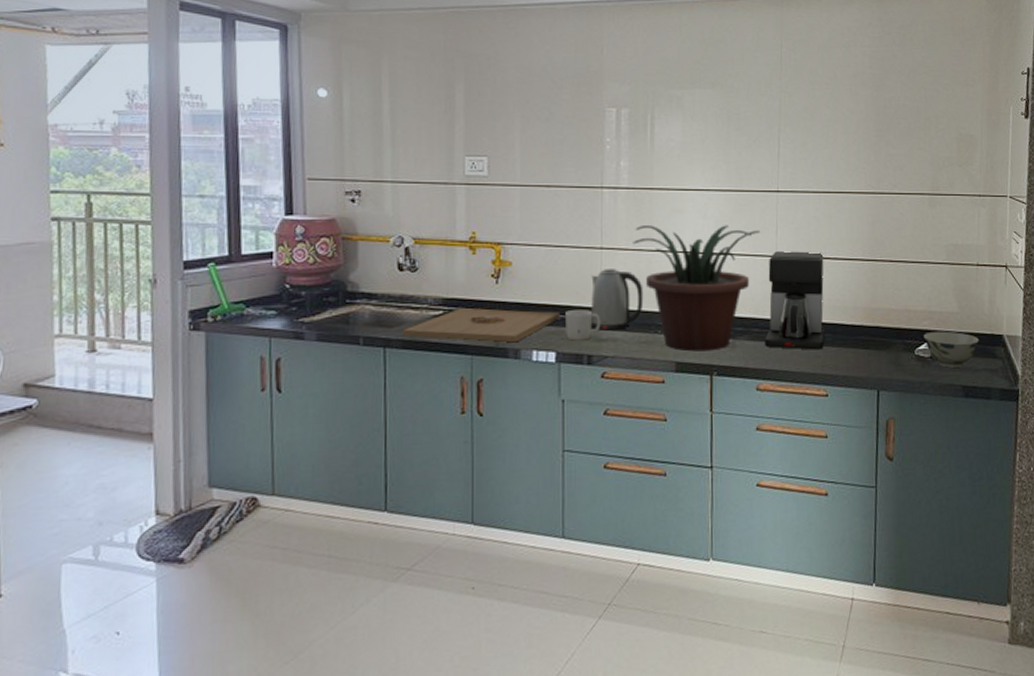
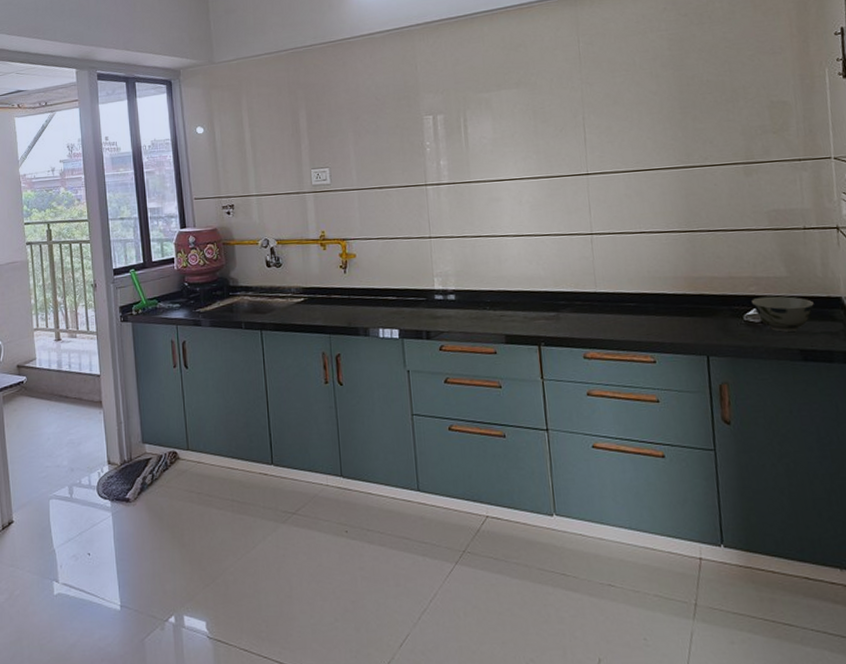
platter: present [402,307,561,343] -> none [273,294,401,323]
mug: present [566,310,601,341] -> none [404,292,435,319]
kettle: present [591,269,644,331] -> none [423,254,472,309]
potted plant: present [632,225,761,352] -> none [457,208,575,325]
coffee maker: present [765,251,825,350] -> none [584,227,648,320]

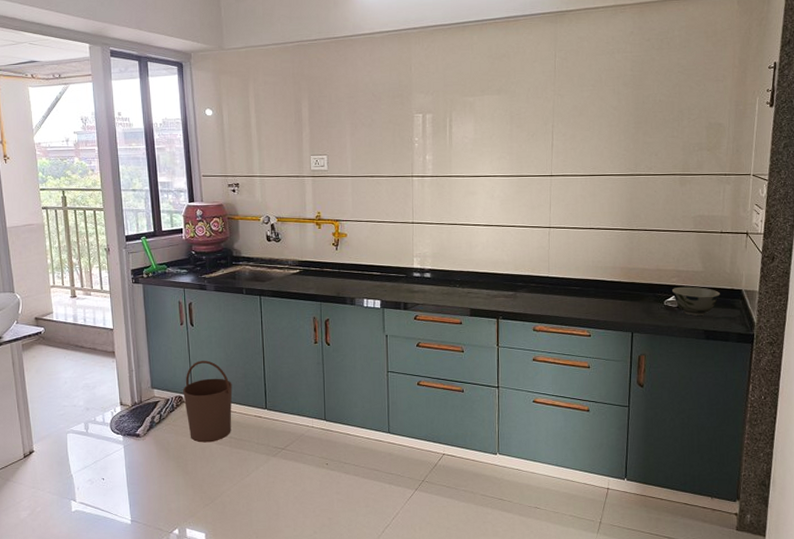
bucket: none [177,408,234,508] -> present [183,360,233,443]

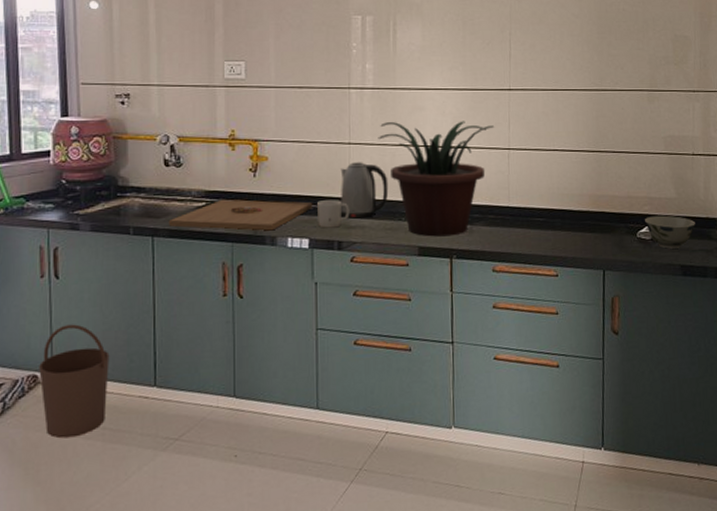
platter: none [271,267,384,293] -> present [168,199,313,231]
mug: none [387,269,413,292] -> present [317,200,350,228]
kettle: none [405,238,446,285] -> present [340,162,389,219]
potted plant: none [436,203,537,301] -> present [378,121,495,237]

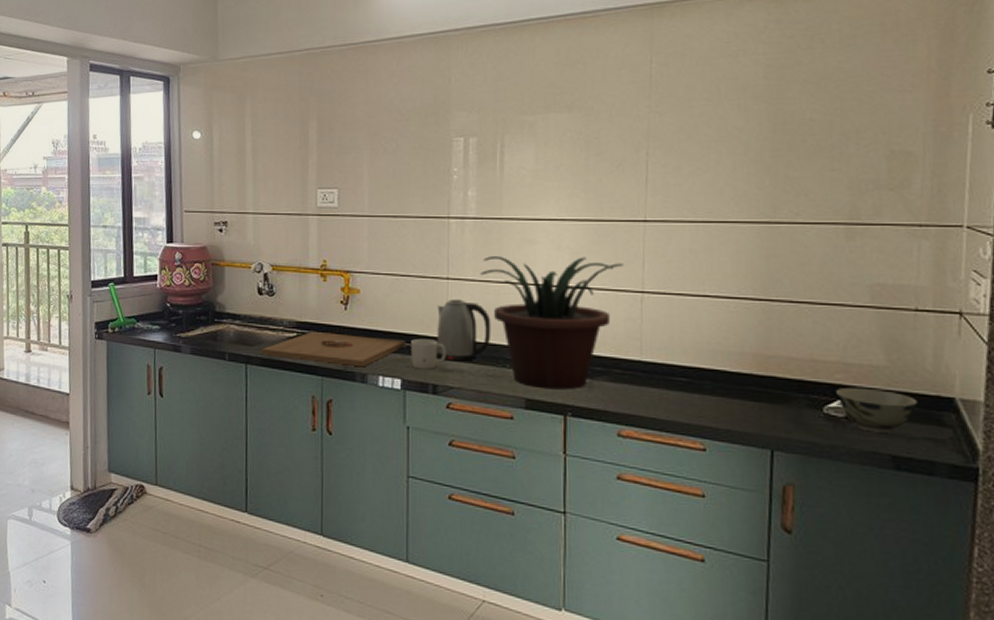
bucket: present [39,324,110,438] -> none [145,441,206,549]

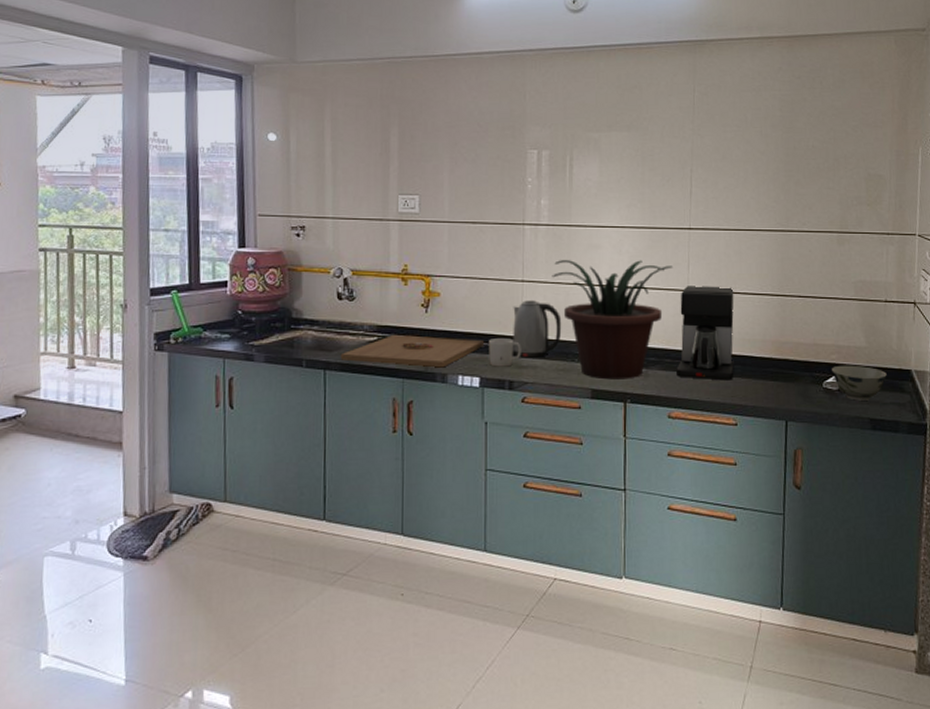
coffee maker: none [628,287,703,398] -> present [676,286,734,381]

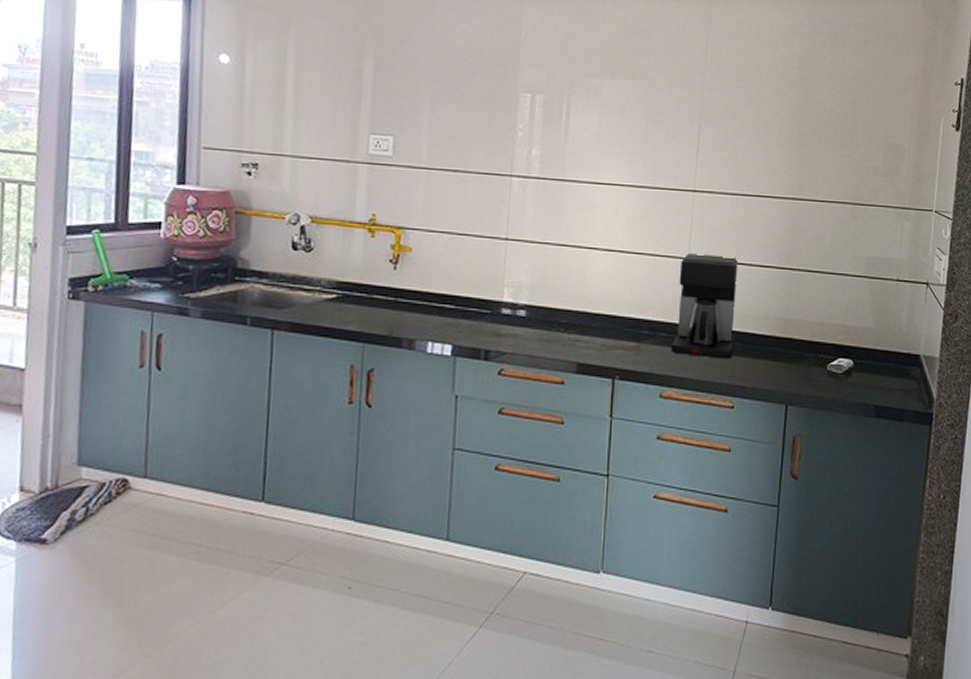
platter: present [340,334,485,368] -> none [291,292,460,333]
mug: present [489,338,521,367] -> none [463,302,501,335]
kettle: present [513,300,562,358] -> none [491,261,548,326]
potted plant: present [552,260,674,380] -> none [539,218,674,354]
bowl: present [832,365,887,401] -> none [838,347,894,386]

